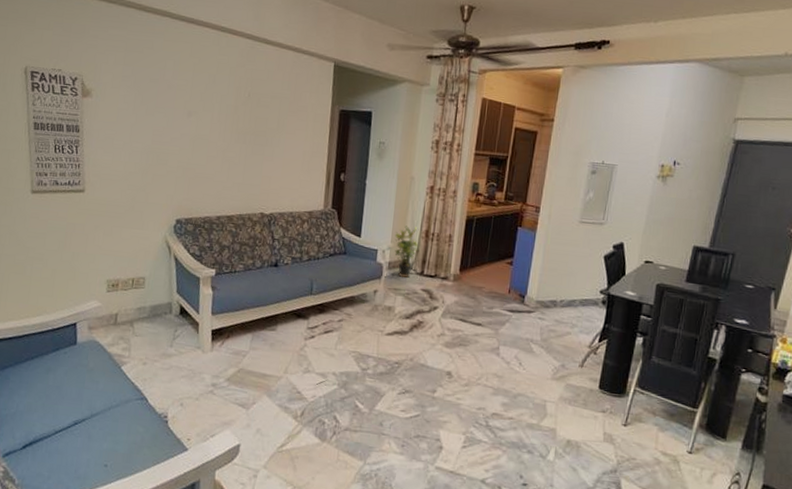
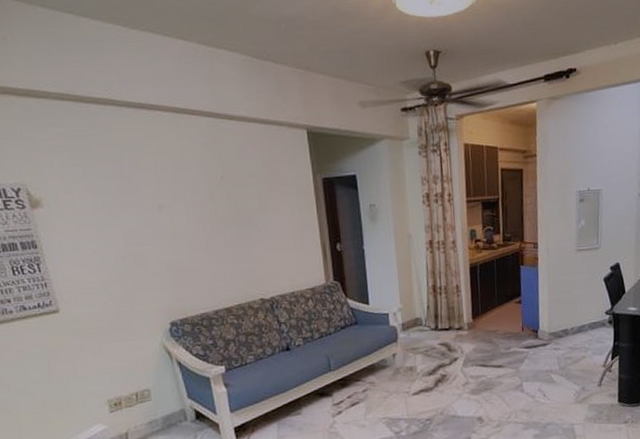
potted plant: present [395,225,418,278] -> none [403,283,428,336]

